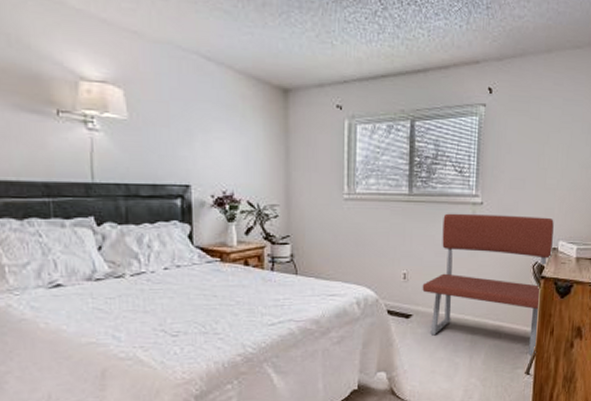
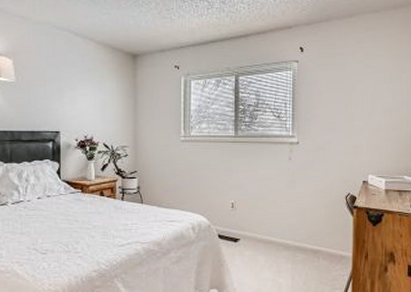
bench: present [422,213,554,356] -> none [248,151,363,278]

